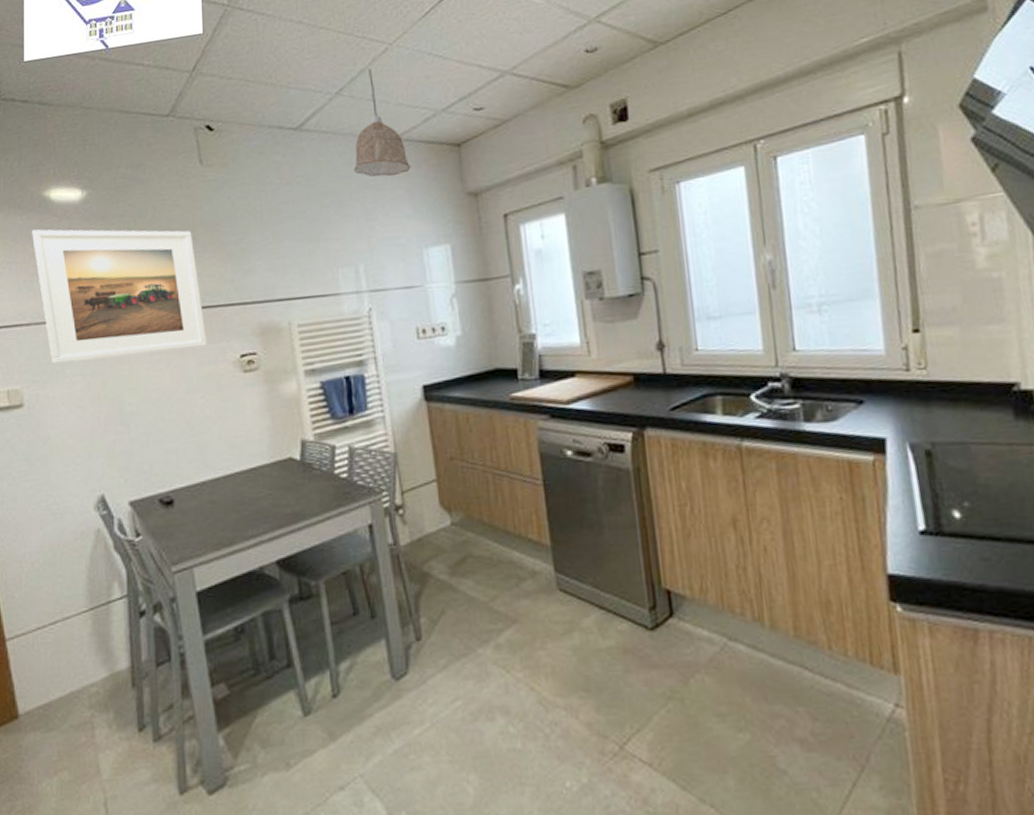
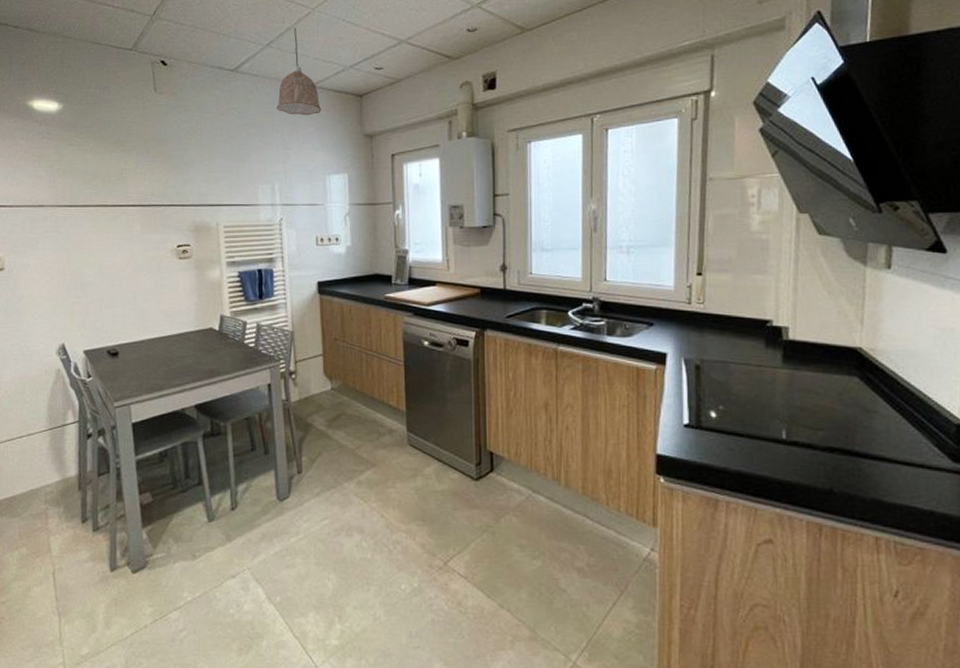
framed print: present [32,229,207,364] -> none [17,131,152,239]

